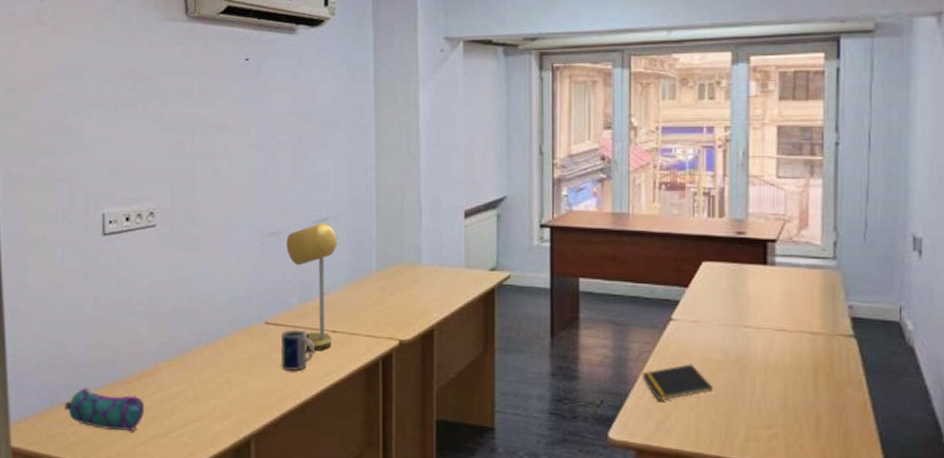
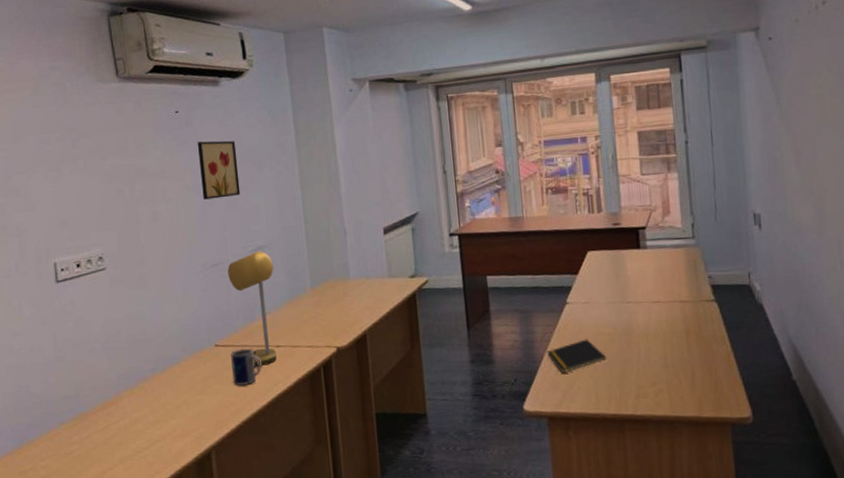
pencil case: present [65,388,145,432] -> none [33,424,110,460]
wall art: none [265,95,308,160] -> present [197,140,241,200]

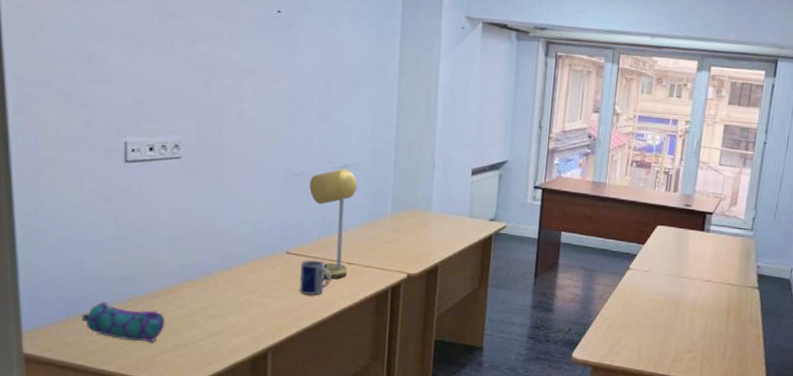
pencil case: none [33,424,110,460] -> present [82,302,165,343]
wall art: present [197,140,241,200] -> none [294,47,337,110]
notepad: present [547,339,607,374] -> none [603,303,655,331]

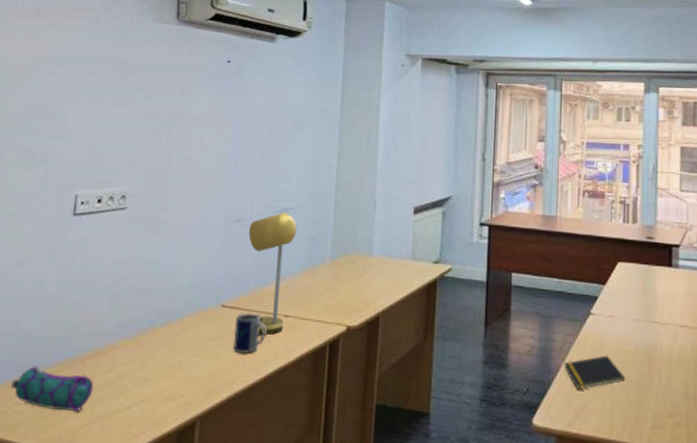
notepad: none [603,303,655,331] -> present [564,355,626,390]

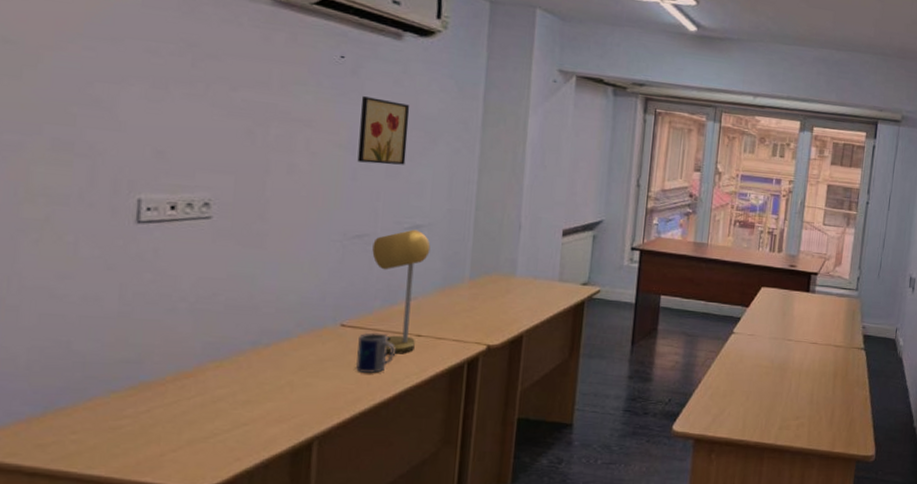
pencil case: present [11,366,94,412] -> none [64,391,180,438]
wall art: none [238,94,281,154] -> present [357,96,410,165]
notepad: present [564,355,626,390] -> none [705,369,760,399]

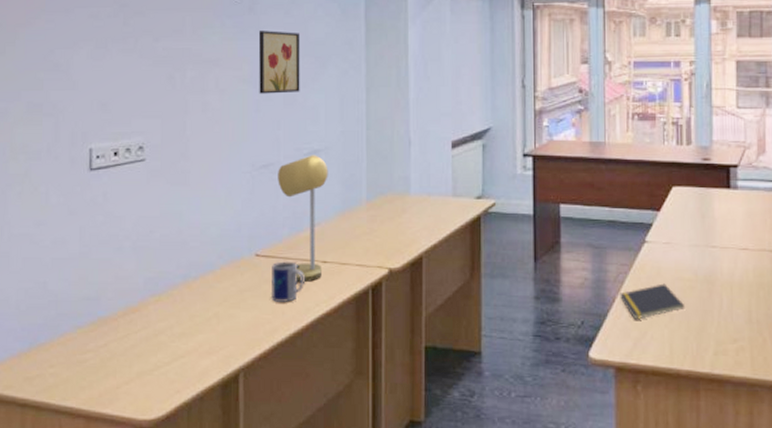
notepad: none [705,369,760,399] -> present [620,283,685,320]

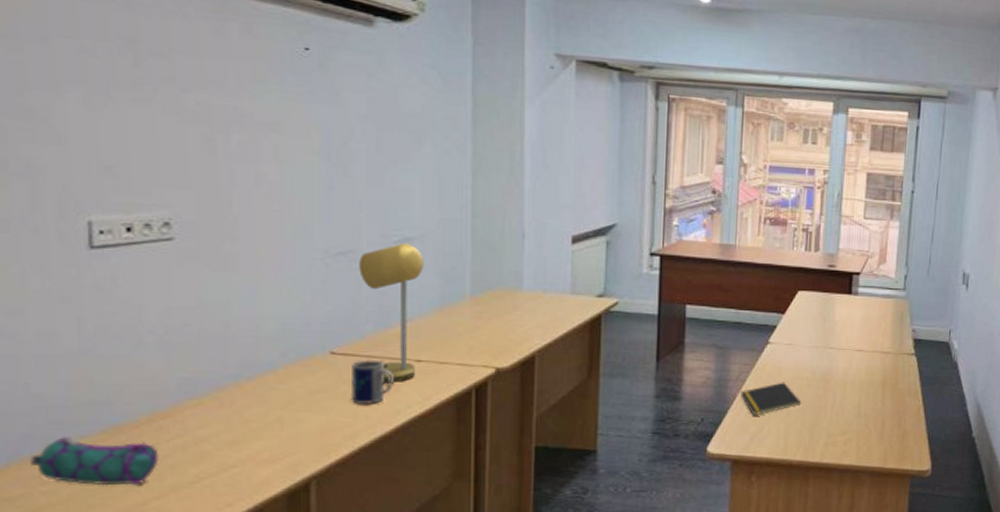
pencil case: none [44,327,130,371] -> present [30,437,159,486]
wall art: present [258,31,300,94] -> none [332,94,389,171]

